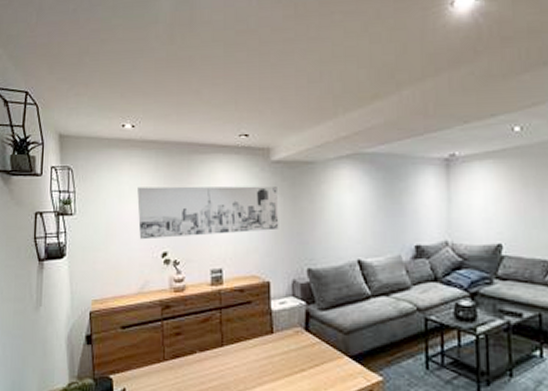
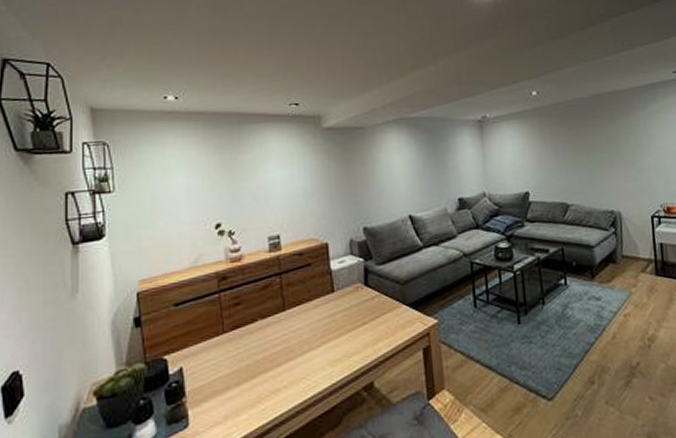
wall art: present [137,186,279,240] -> none [185,151,334,213]

